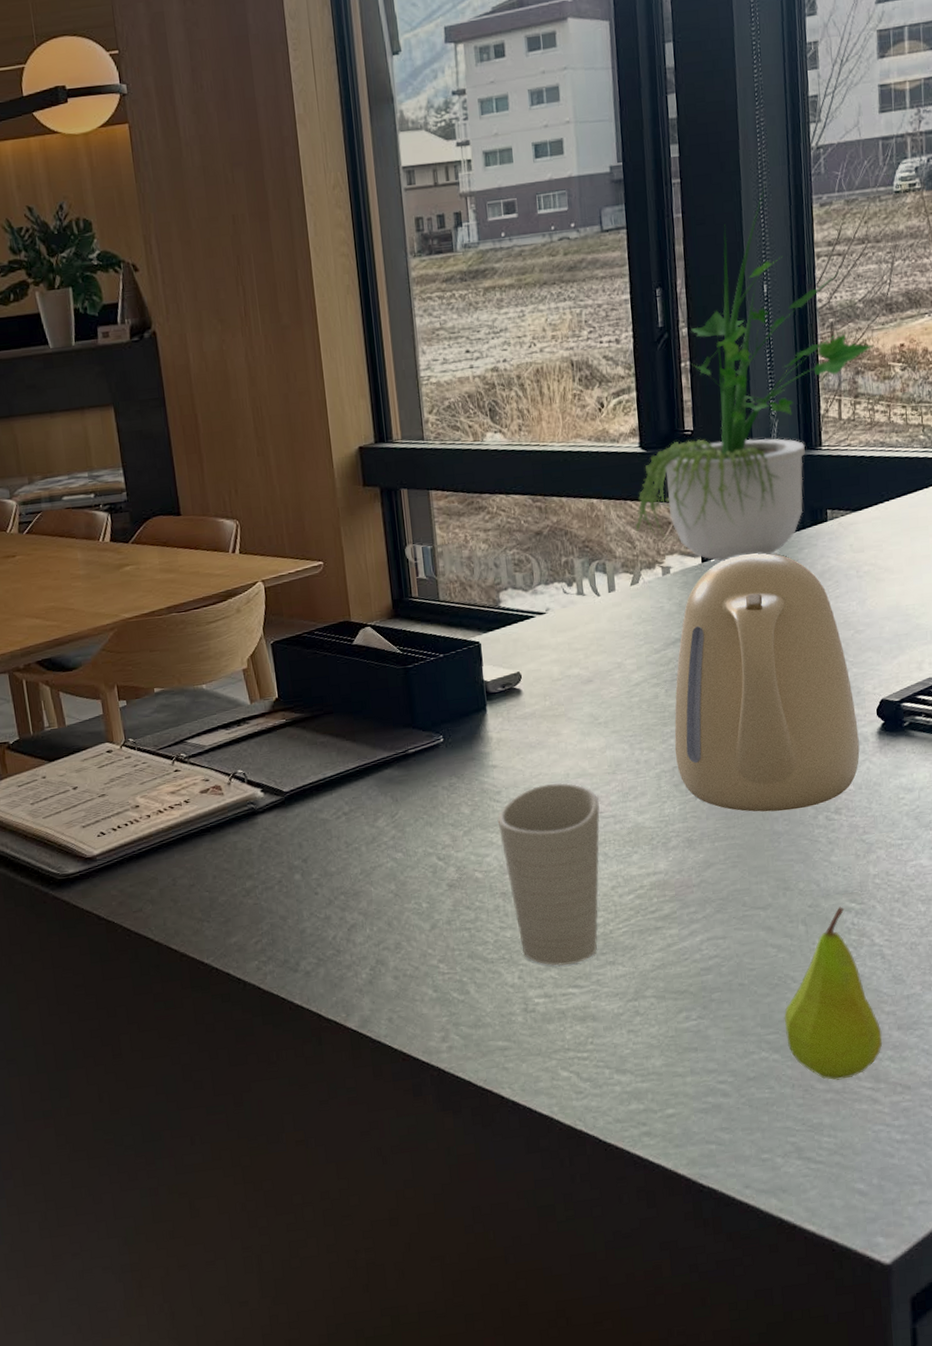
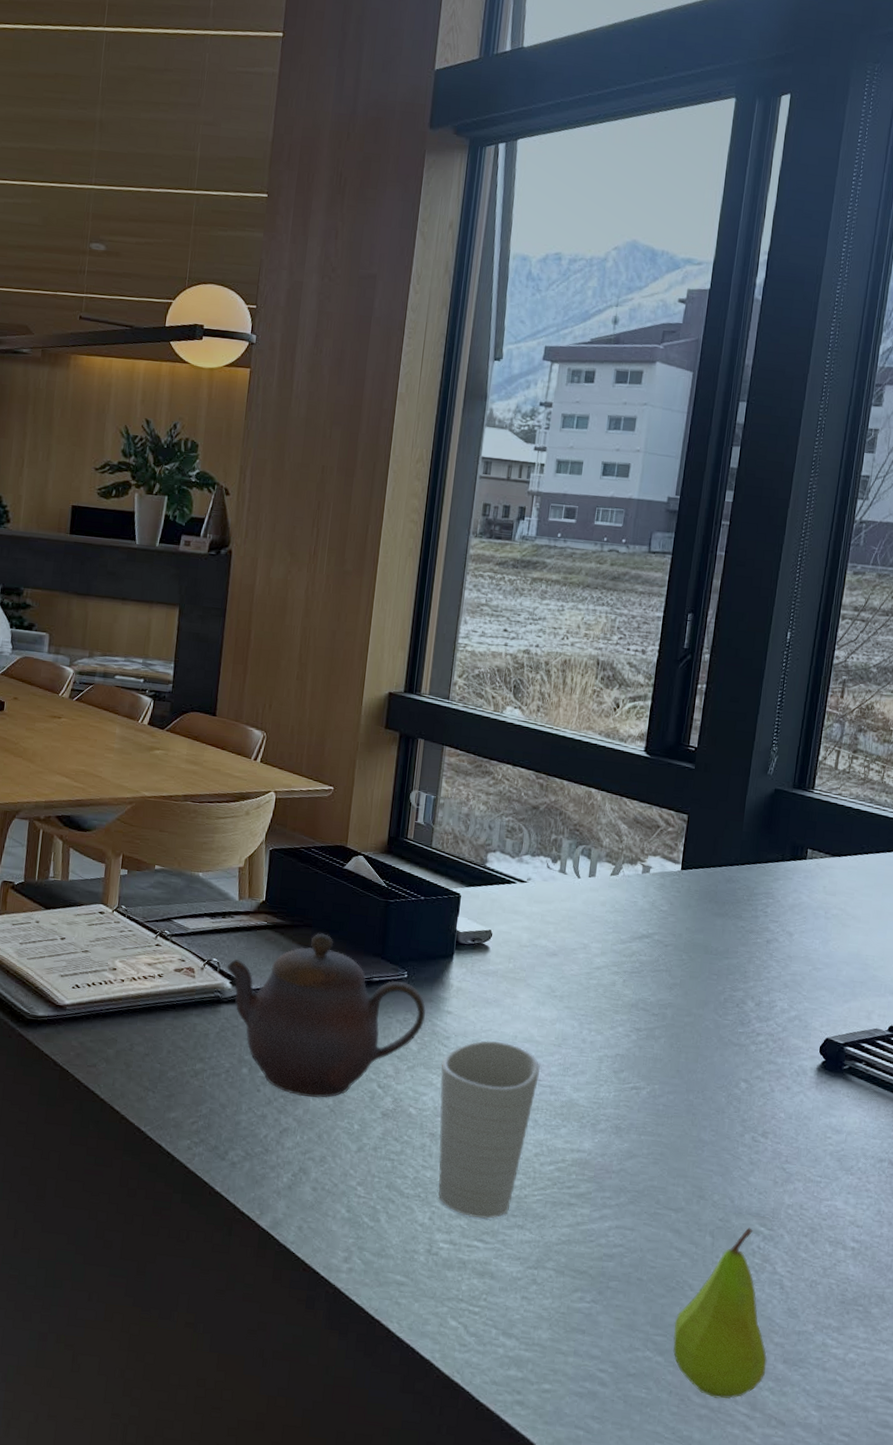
teapot: none [254,717,471,889] -> present [226,933,426,1098]
potted plant: present [634,185,874,561] -> none [624,544,880,877]
kettle: present [674,553,860,812] -> none [620,871,800,1124]

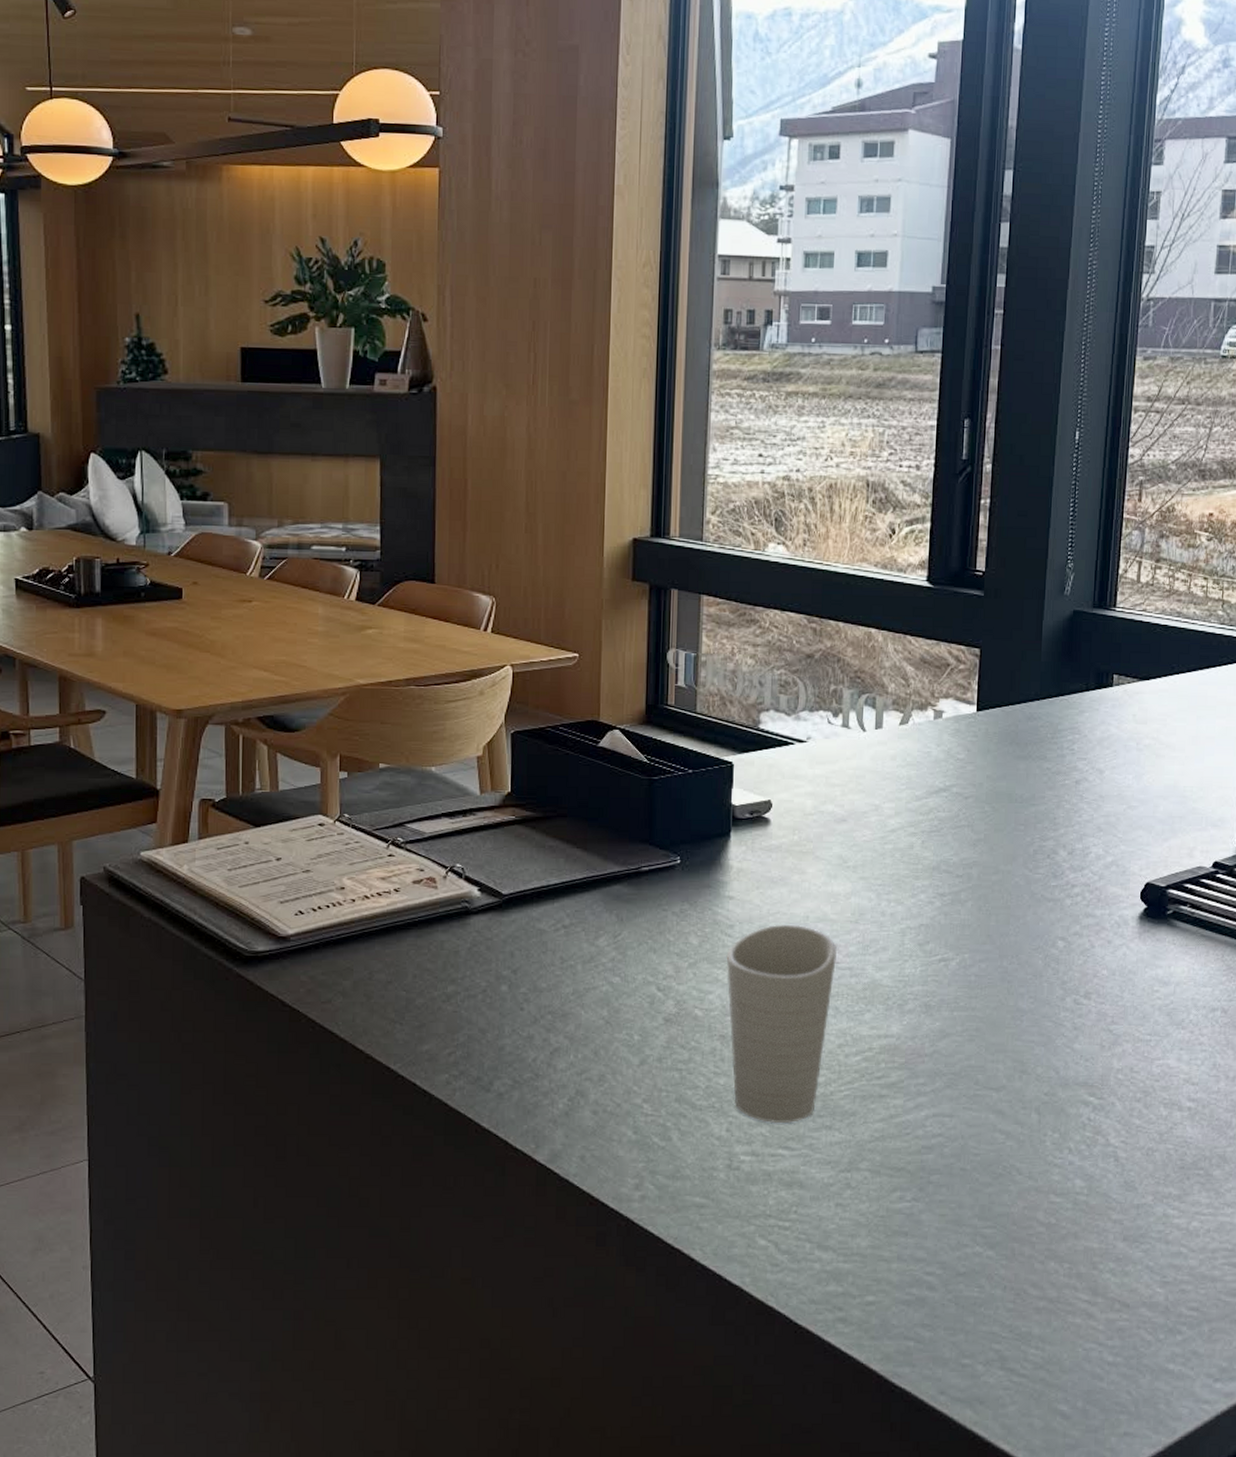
teapot: present [226,933,426,1098] -> none [473,823,704,1011]
fruit: present [672,1227,767,1399] -> none [1003,1099,1106,1288]

